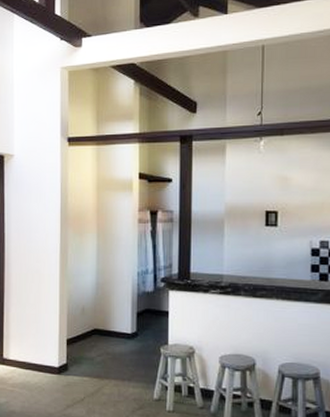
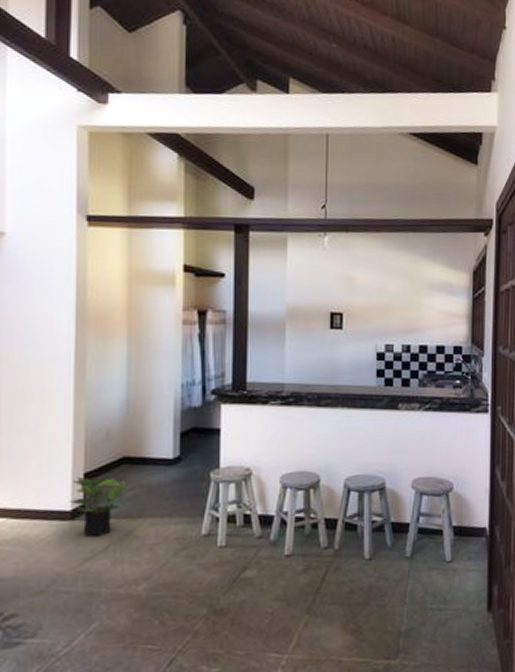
potted plant: none [57,341,98,390] -> present [69,476,128,537]

